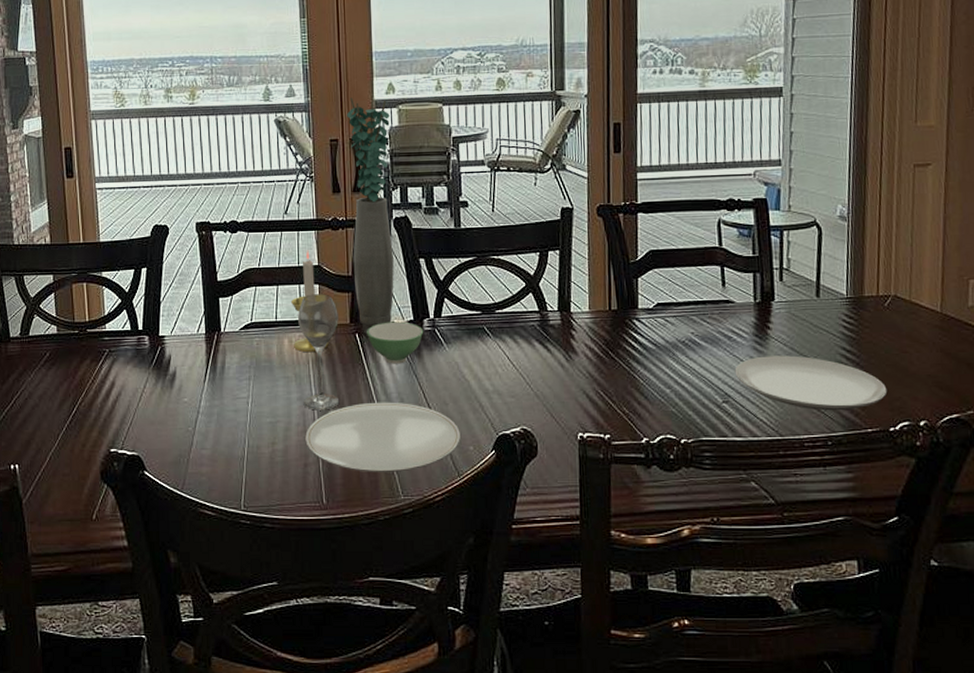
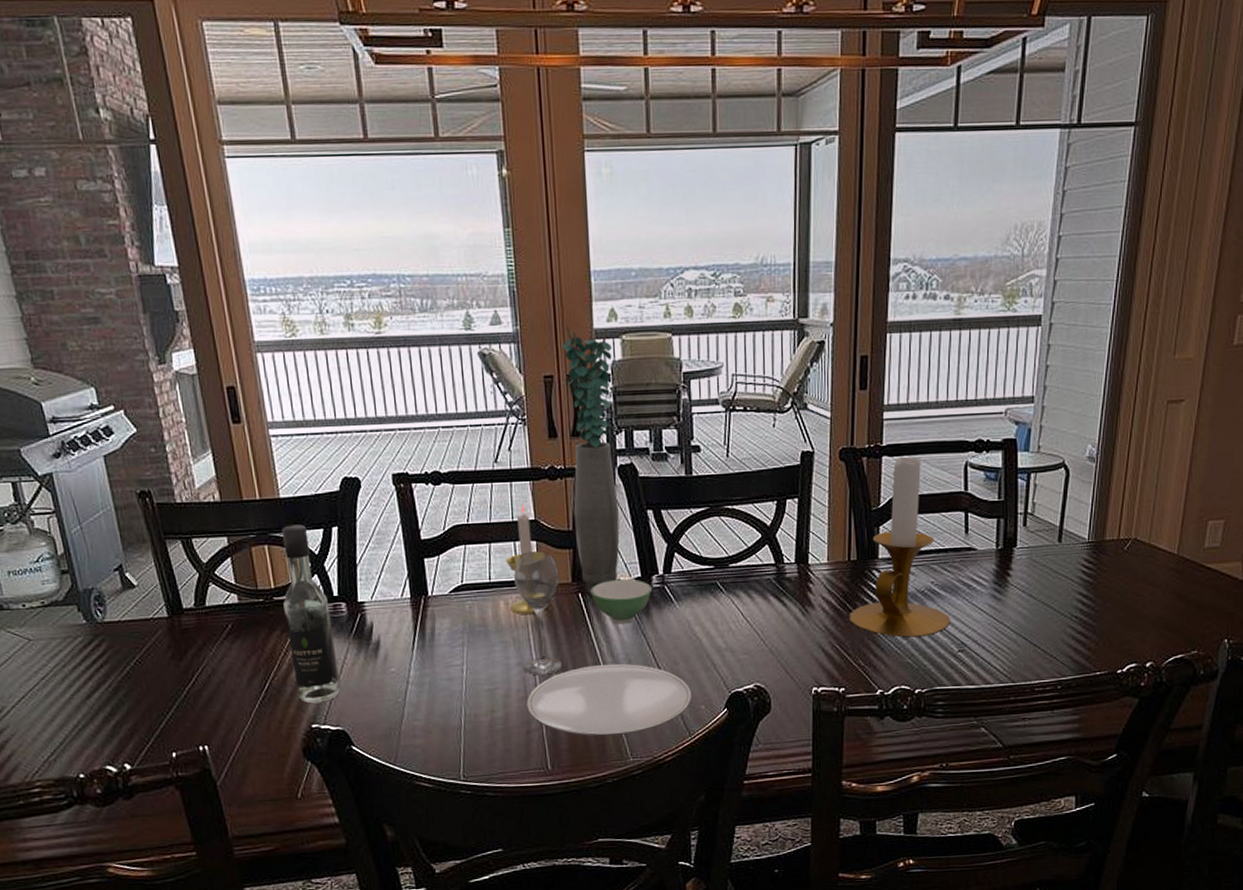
bottle: none [95,265,139,429] -> present [281,524,341,704]
candlestick: none [611,213,713,387] -> present [849,456,951,638]
plate: present [735,355,887,411] -> none [972,602,1119,656]

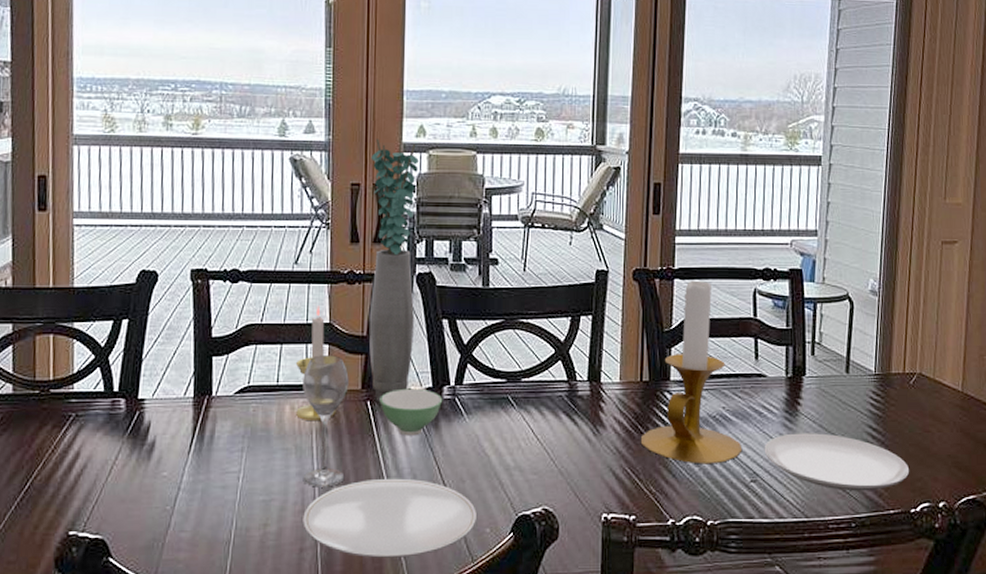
bottle: present [281,524,341,704] -> none [58,315,108,508]
plate: none [972,602,1119,656] -> present [764,433,910,491]

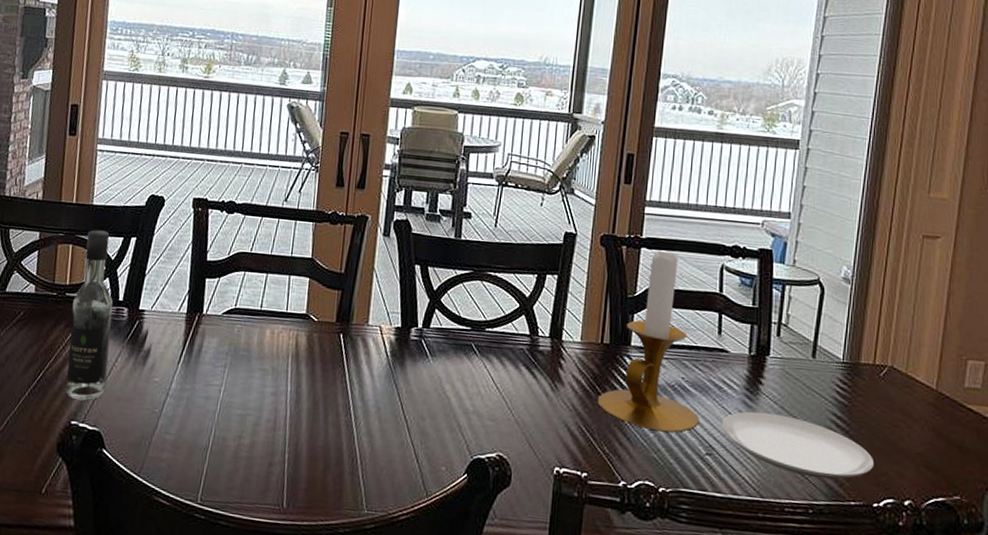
bottle: none [58,315,108,508] -> present [66,229,113,401]
candlestick: present [295,305,337,422] -> none [275,241,312,347]
wineglass: present [303,355,349,487] -> none [277,287,326,410]
plate: present [303,478,476,559] -> none [274,407,434,485]
vase: present [368,138,419,404] -> none [345,92,404,338]
bowl: present [379,388,443,436] -> none [351,325,410,371]

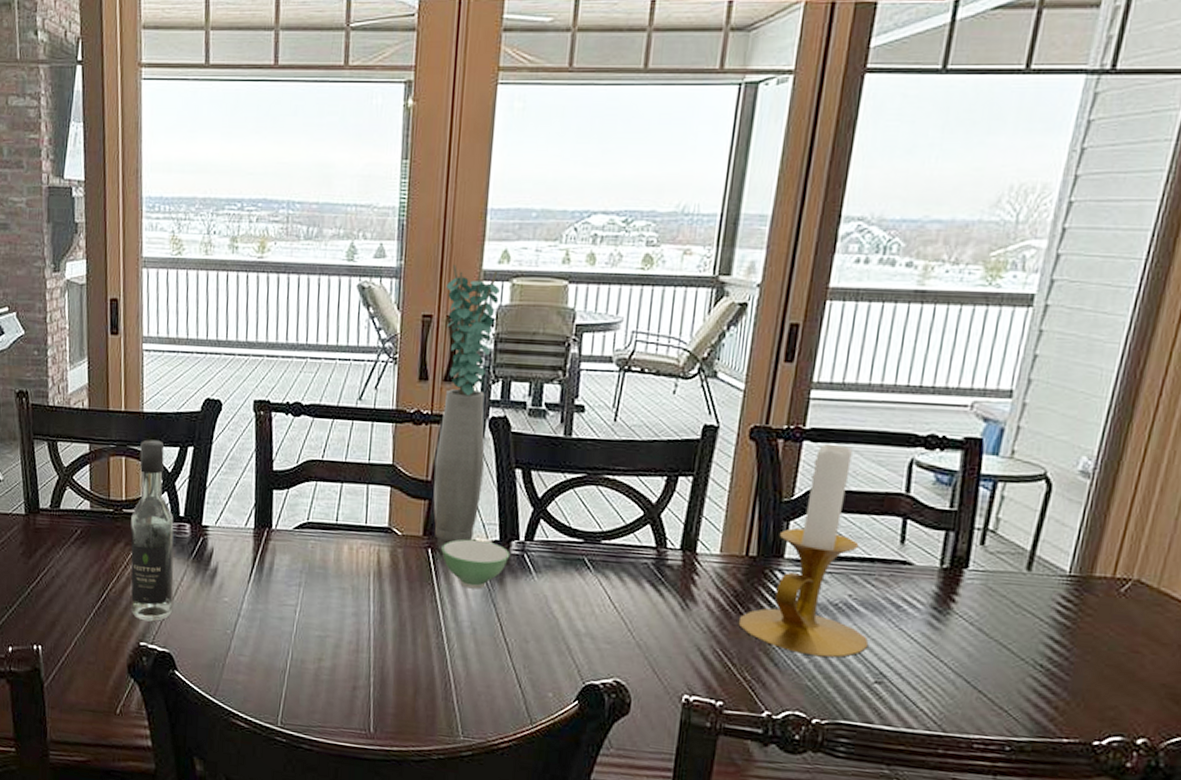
vase: none [345,92,404,338] -> present [433,264,500,553]
bowl: none [351,325,410,371] -> present [441,539,511,589]
plate: present [721,411,875,480] -> none [897,634,1101,713]

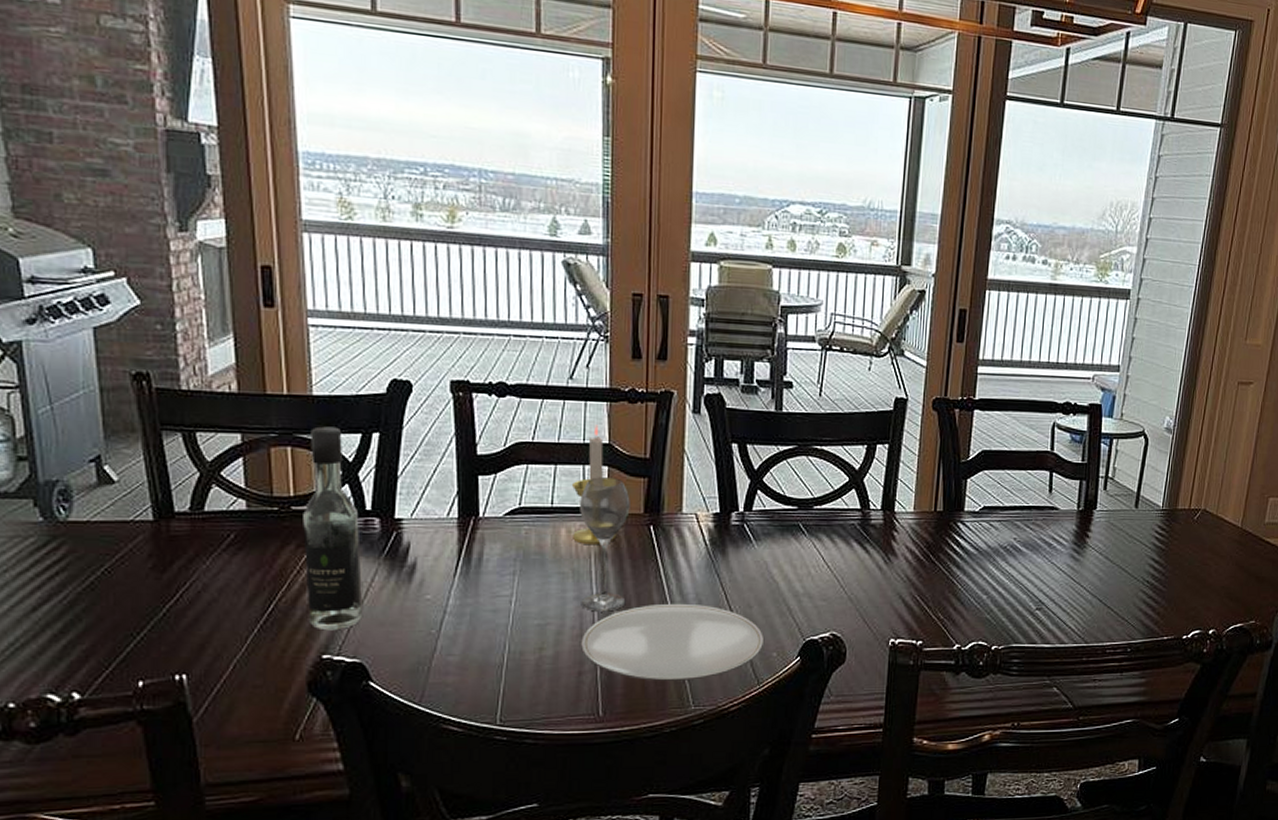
candlestick: none [354,445,396,564] -> present [571,424,617,546]
plate: none [357,628,539,711] -> present [581,603,763,682]
wineglass: none [358,497,410,631] -> present [580,477,630,612]
vase: present [433,264,500,553] -> none [652,244,708,529]
bowl: present [441,539,511,589] -> none [663,513,731,561]
candlestick: present [738,443,869,658] -> none [931,411,1030,593]

